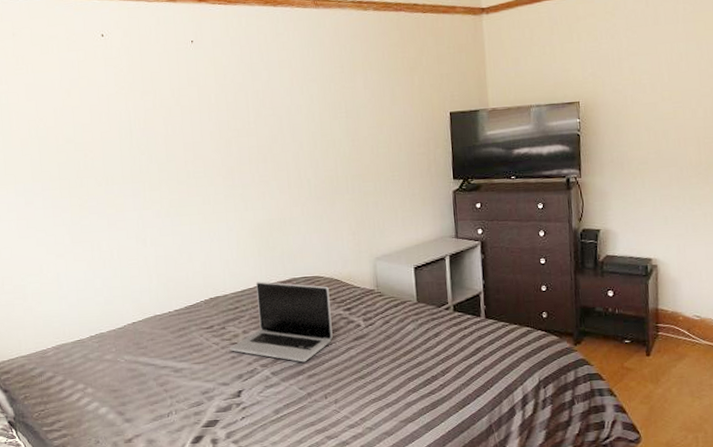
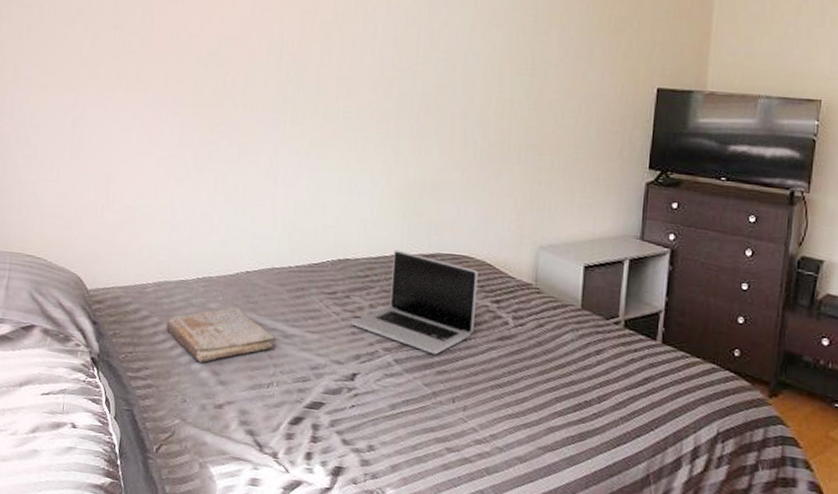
book: none [70,354,168,407] -> present [166,306,276,363]

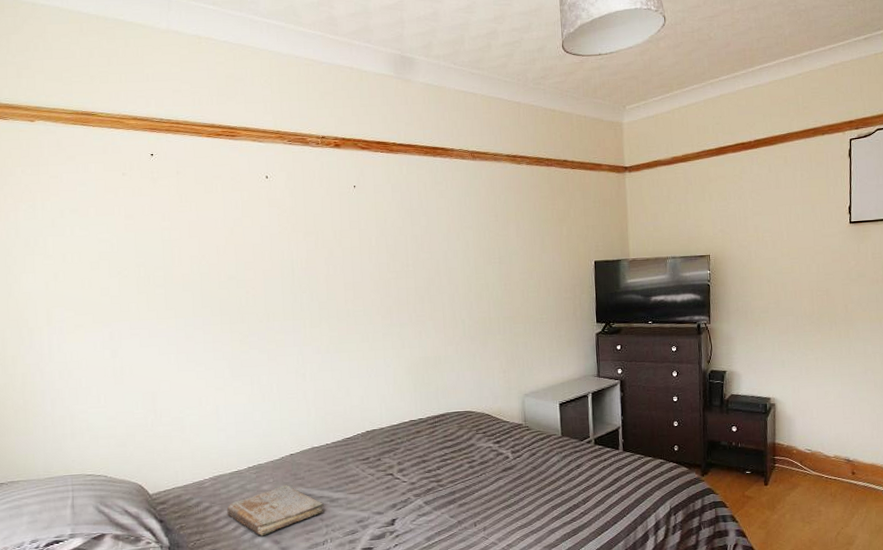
laptop: present [351,250,478,355] -> none [385,415,483,492]

